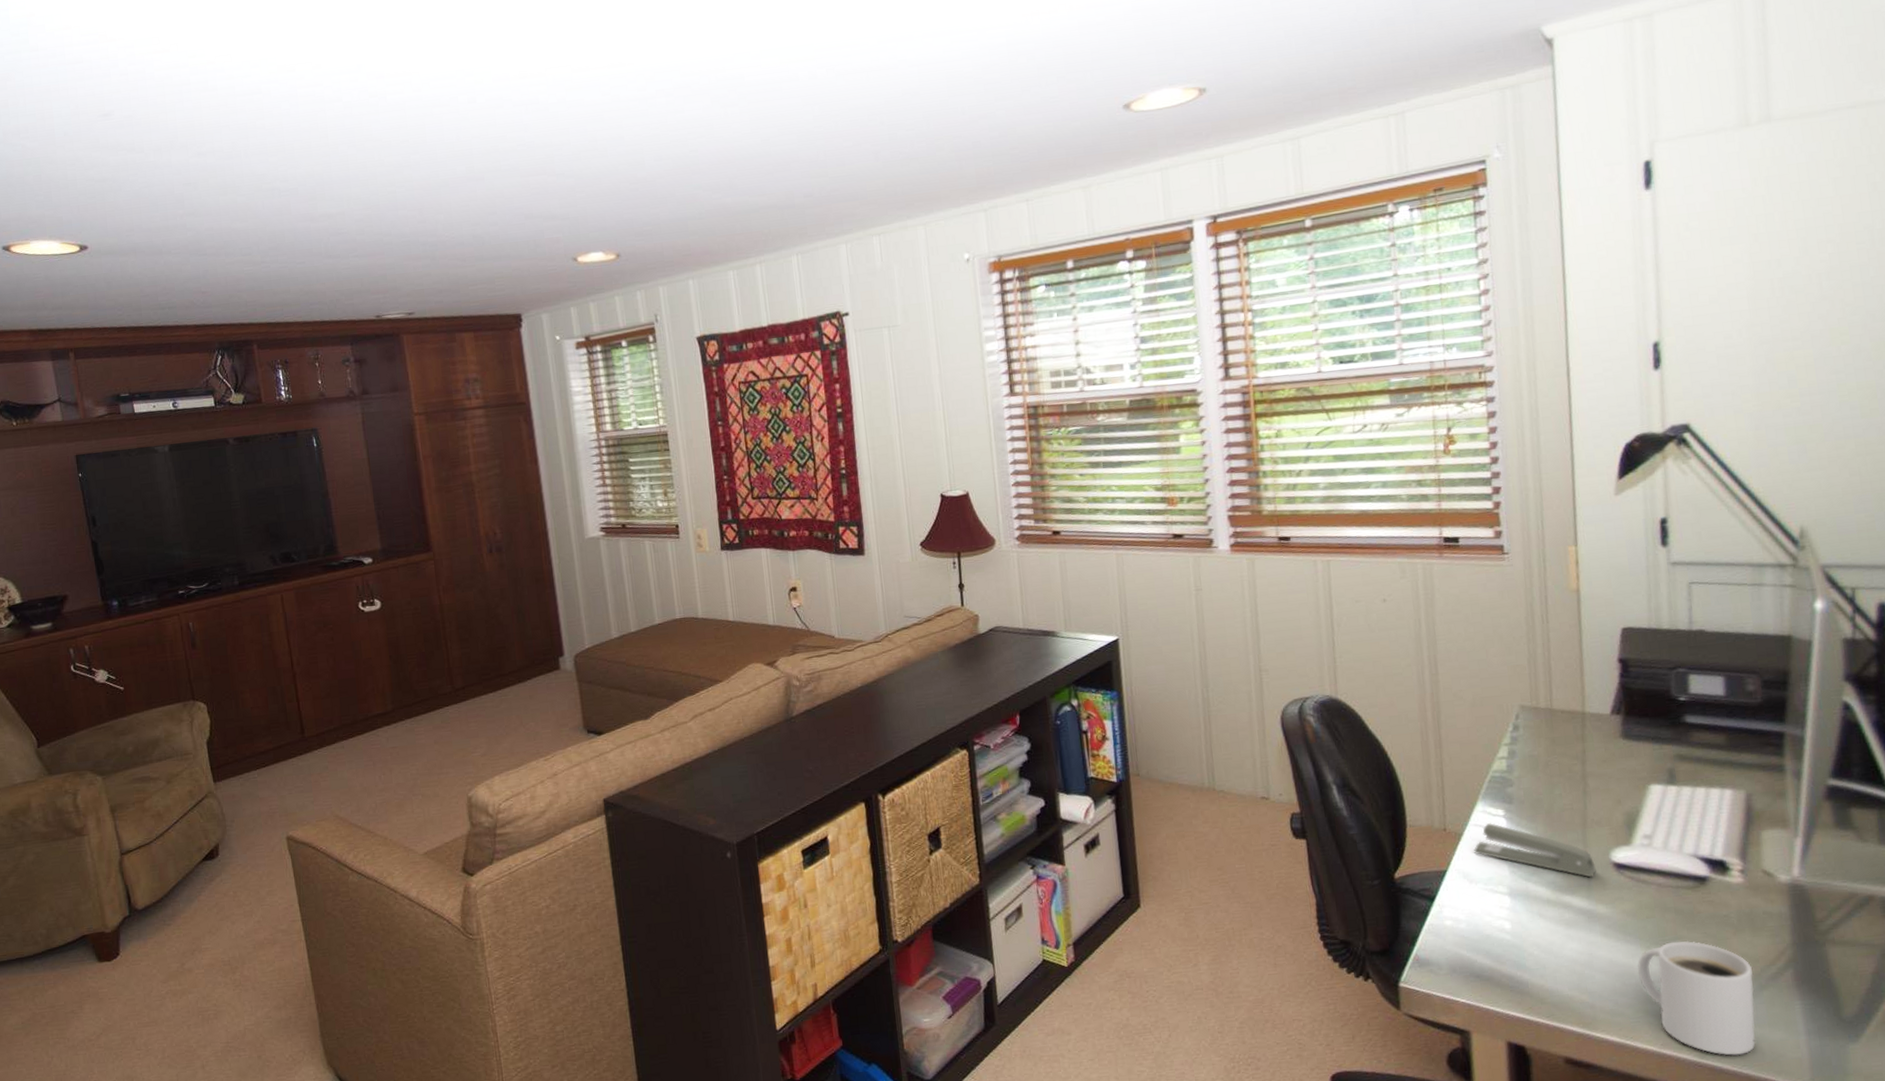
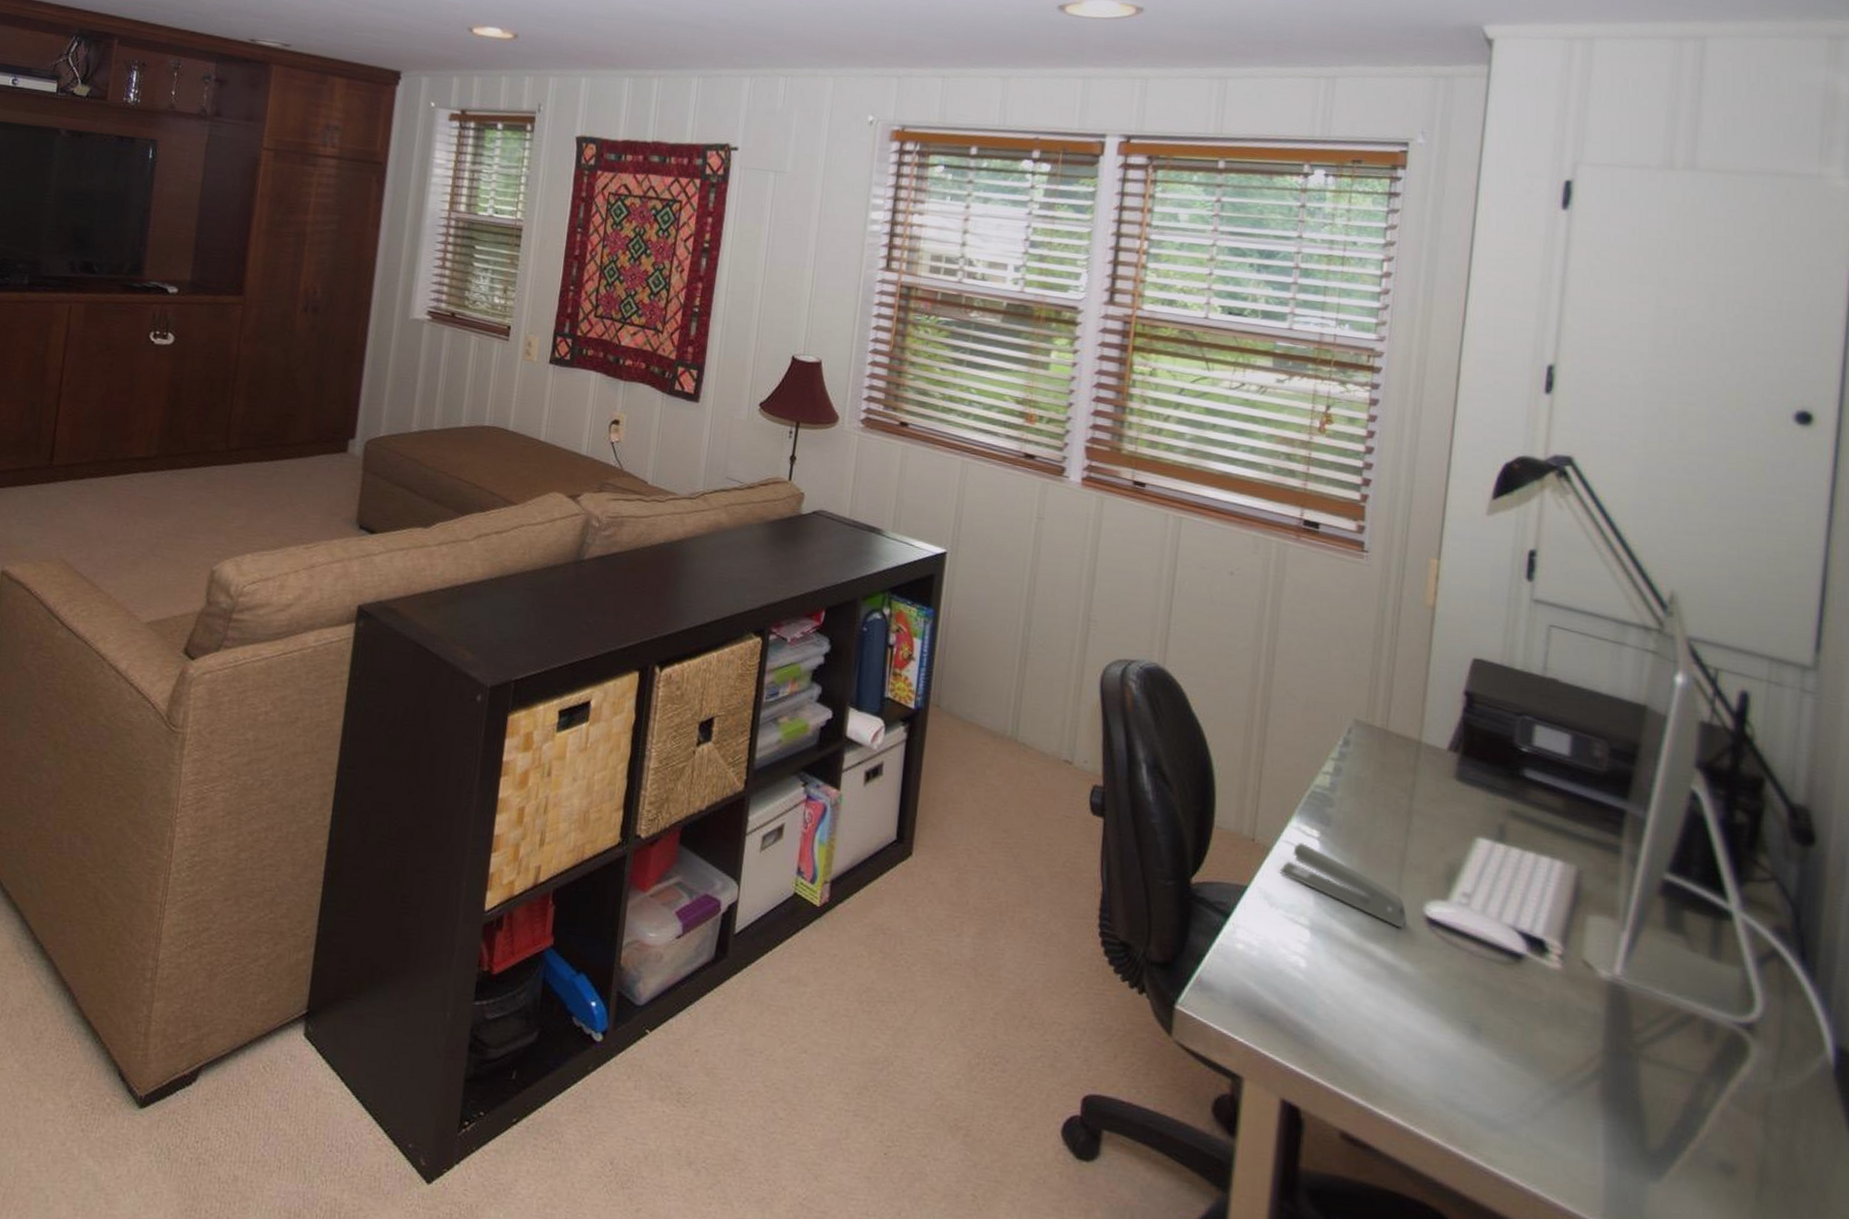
mug: present [1637,941,1756,1056] -> none [1435,1020,1556,1170]

